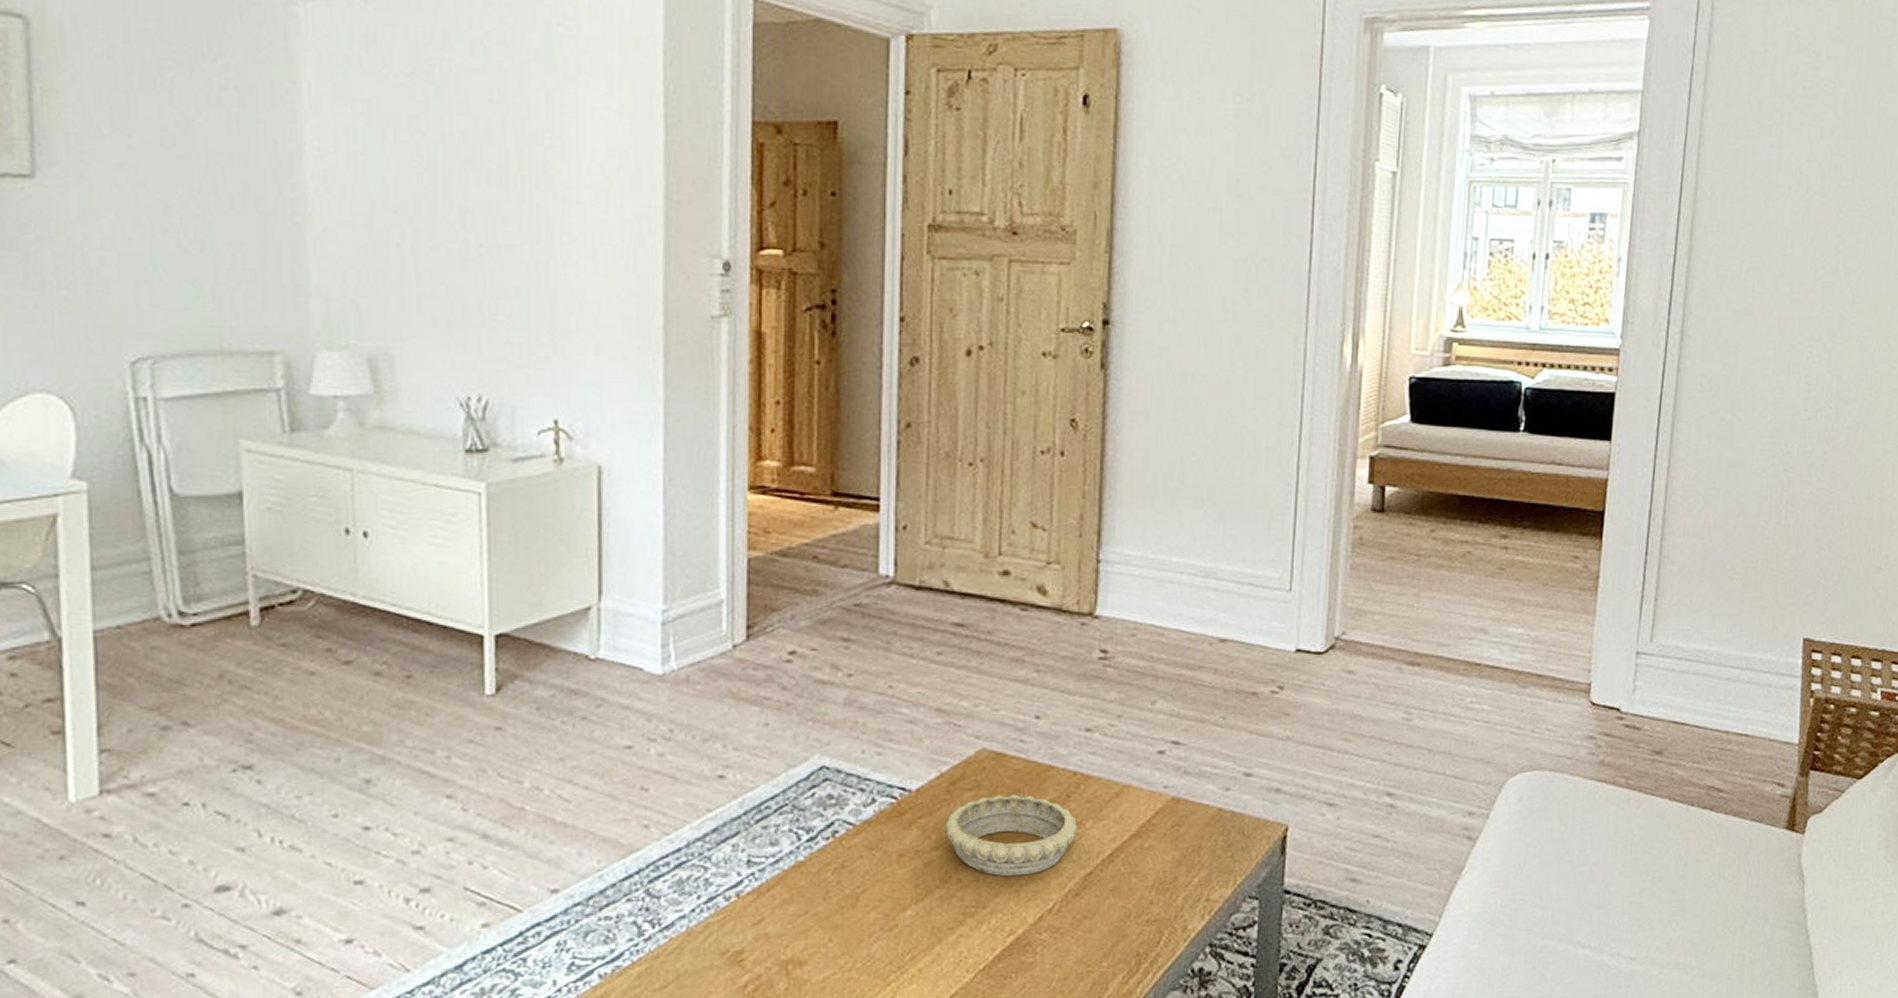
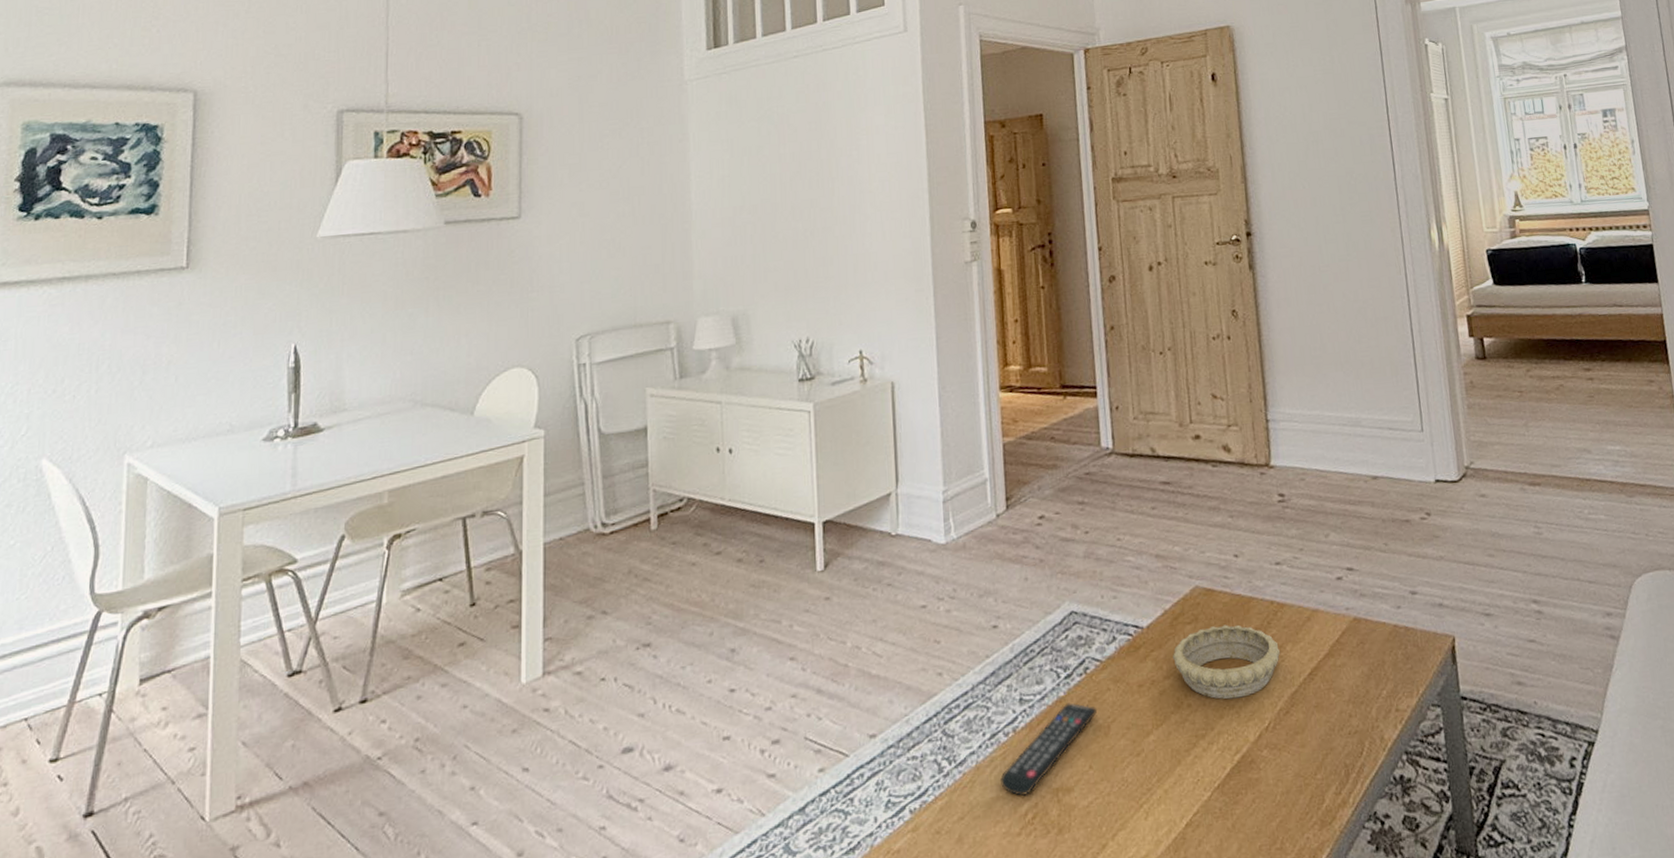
remote control: none [715,869,843,966] -> present [999,703,1097,796]

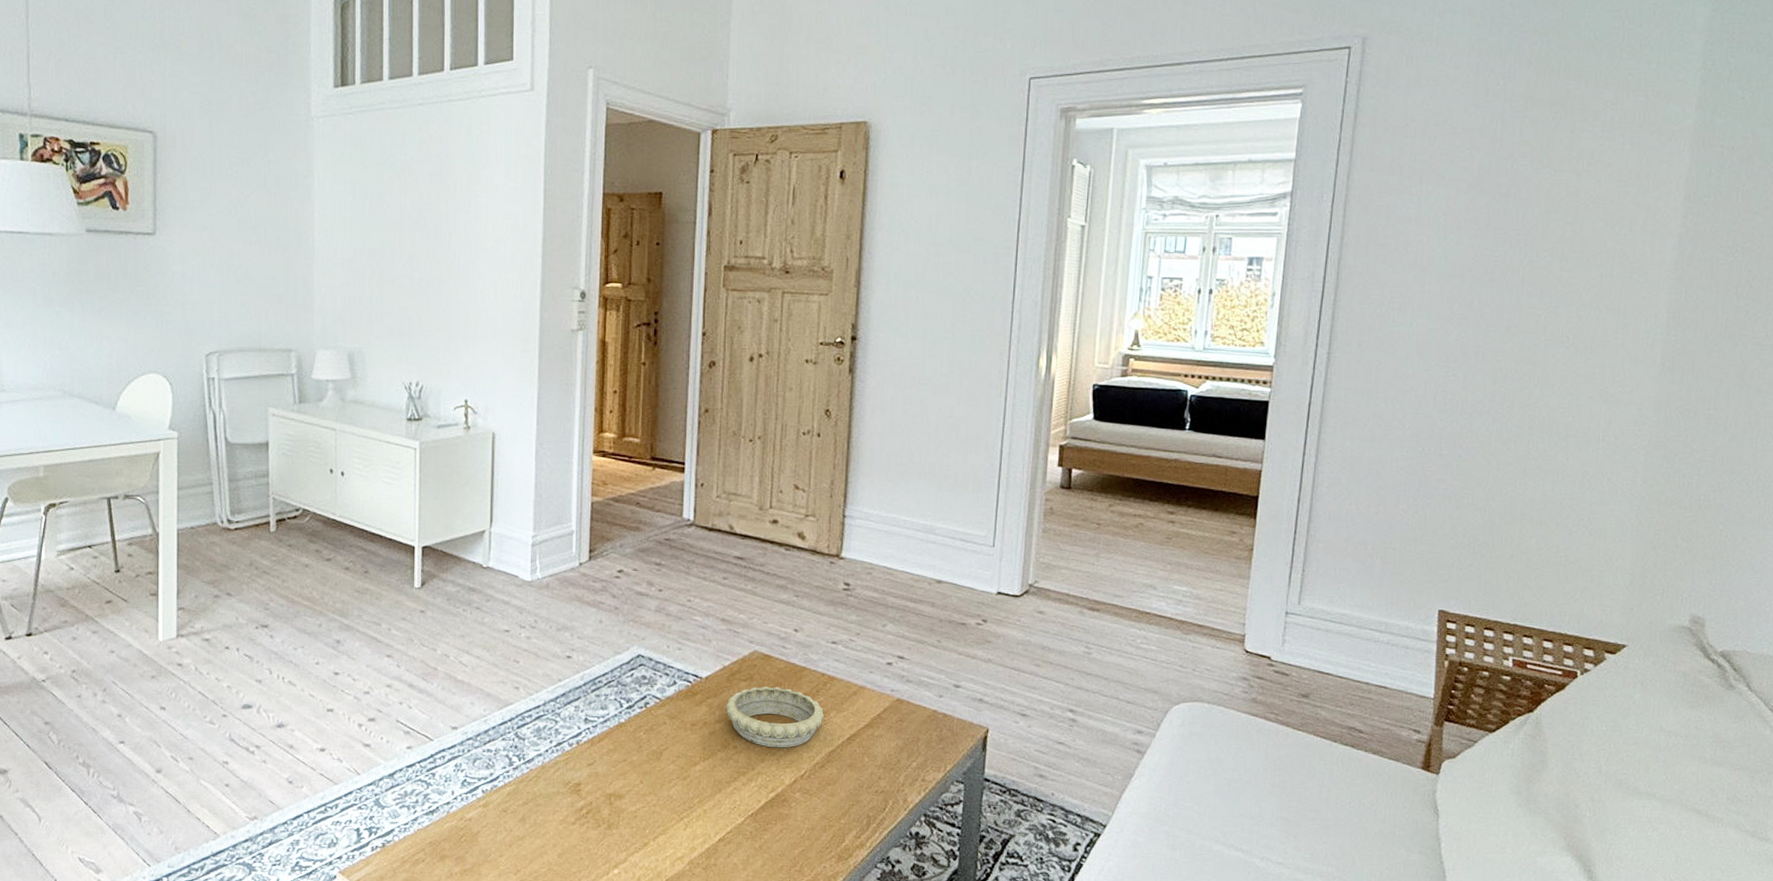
remote control: present [999,703,1097,796] -> none [561,728,652,795]

